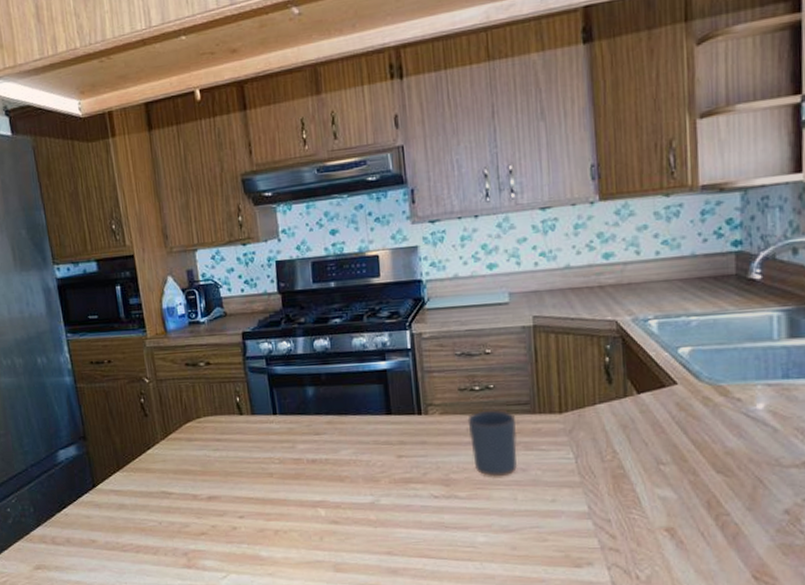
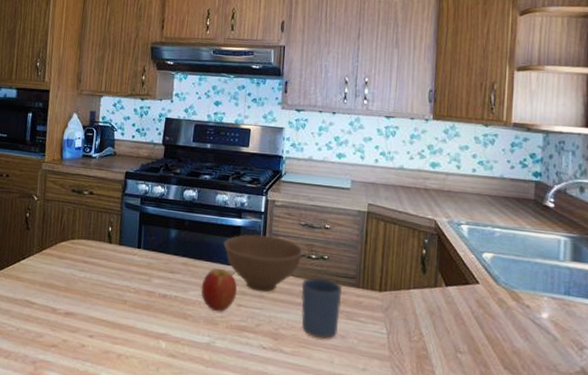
fruit: none [353,421,395,468] -> present [201,269,238,313]
bowl: none [370,373,465,438] -> present [223,234,304,292]

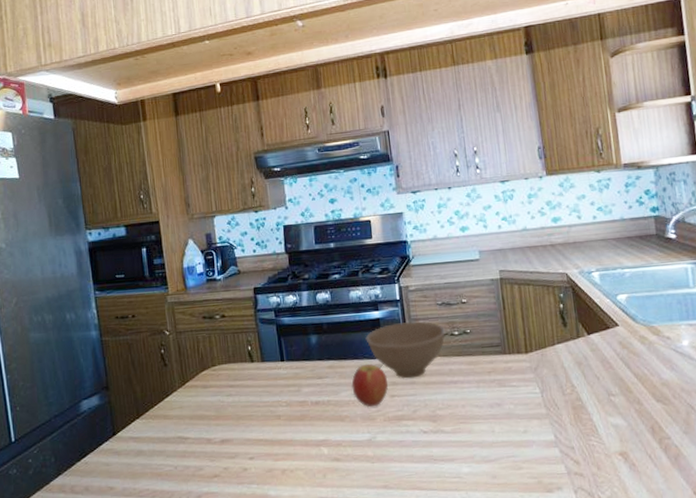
mug: present [301,277,342,339] -> none [449,352,494,411]

